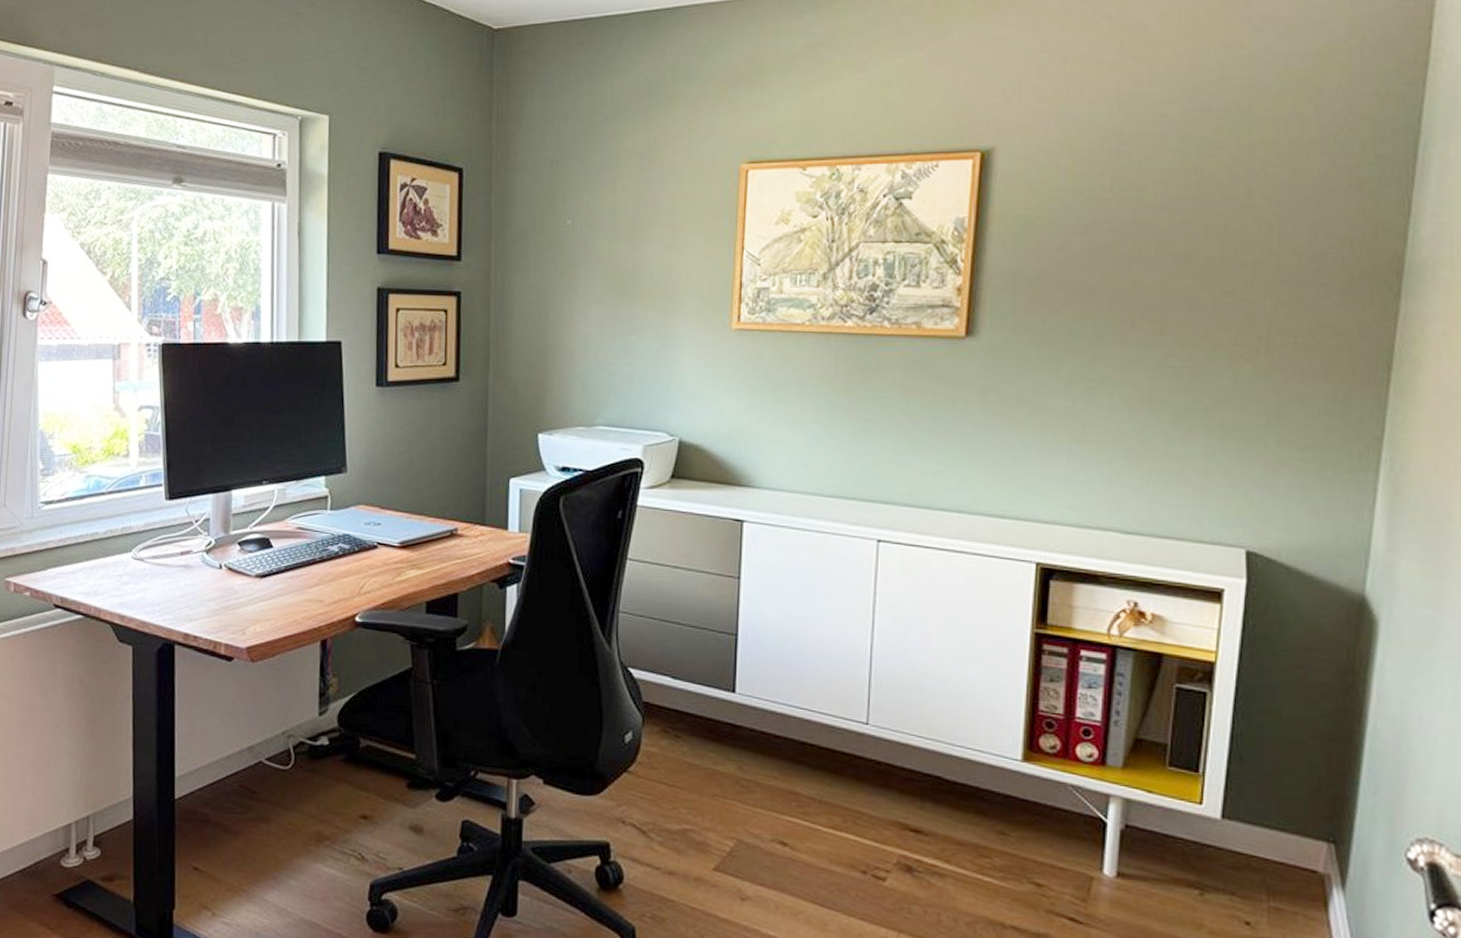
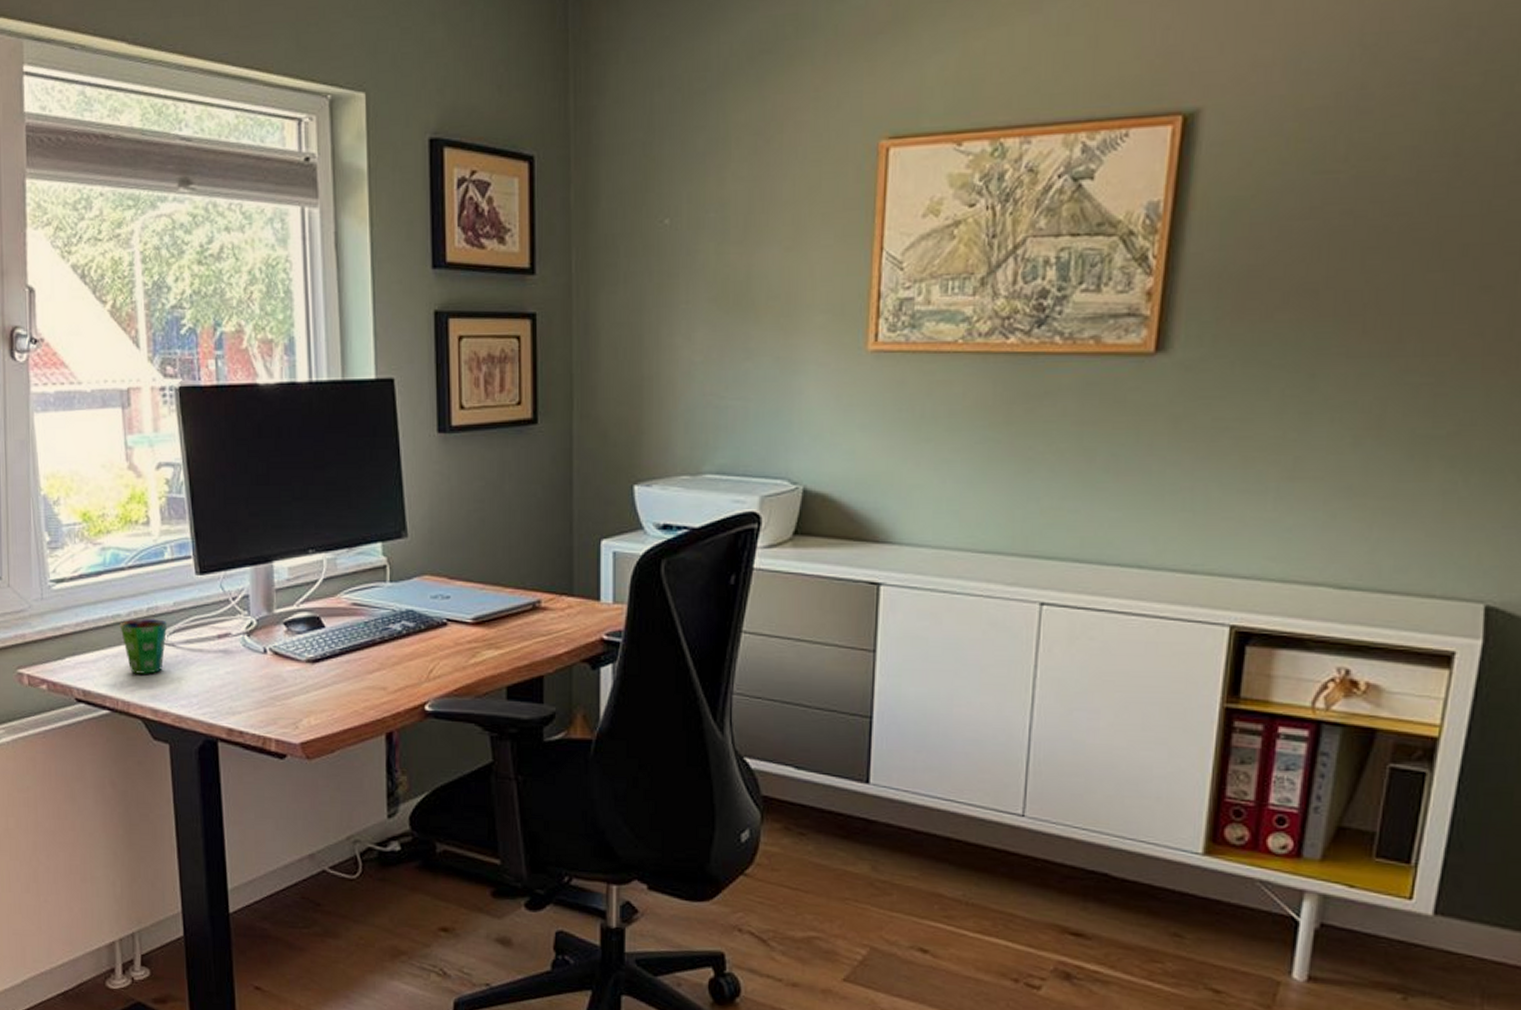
cup: none [97,537,139,585] -> present [120,619,168,674]

